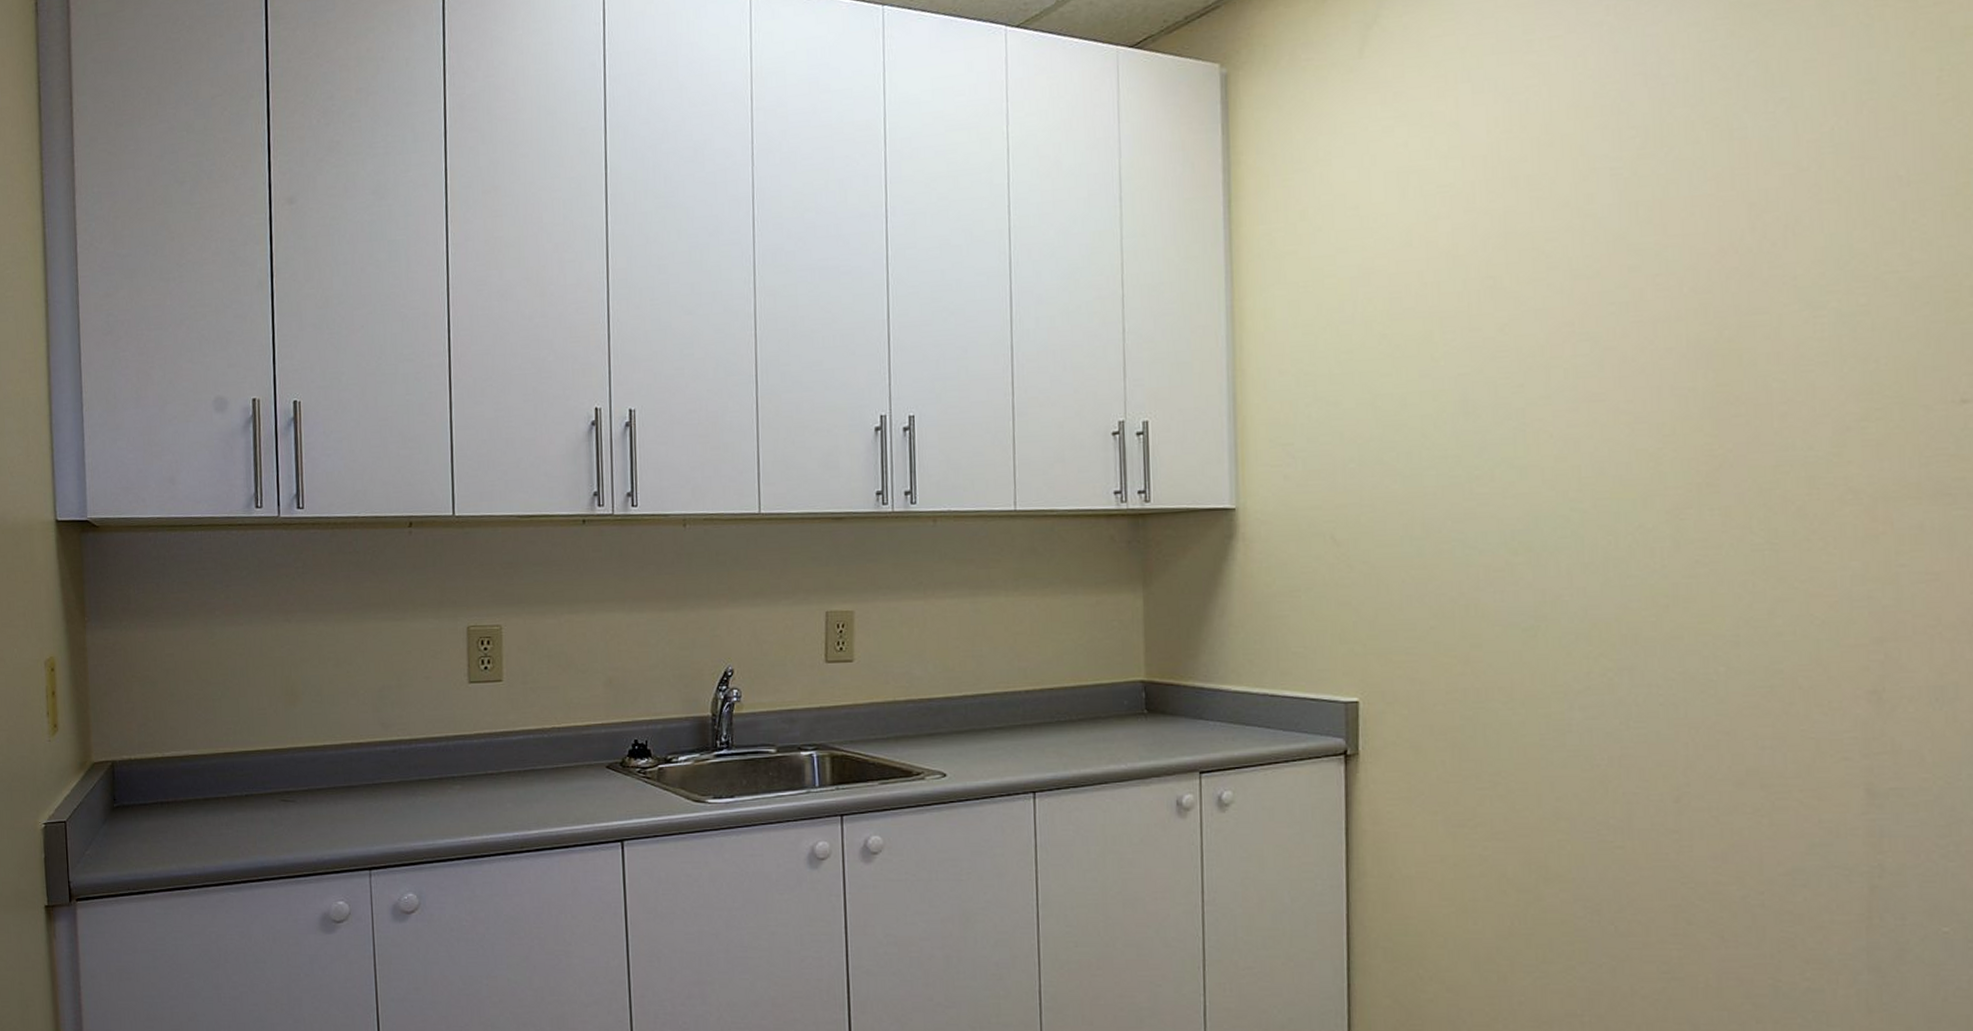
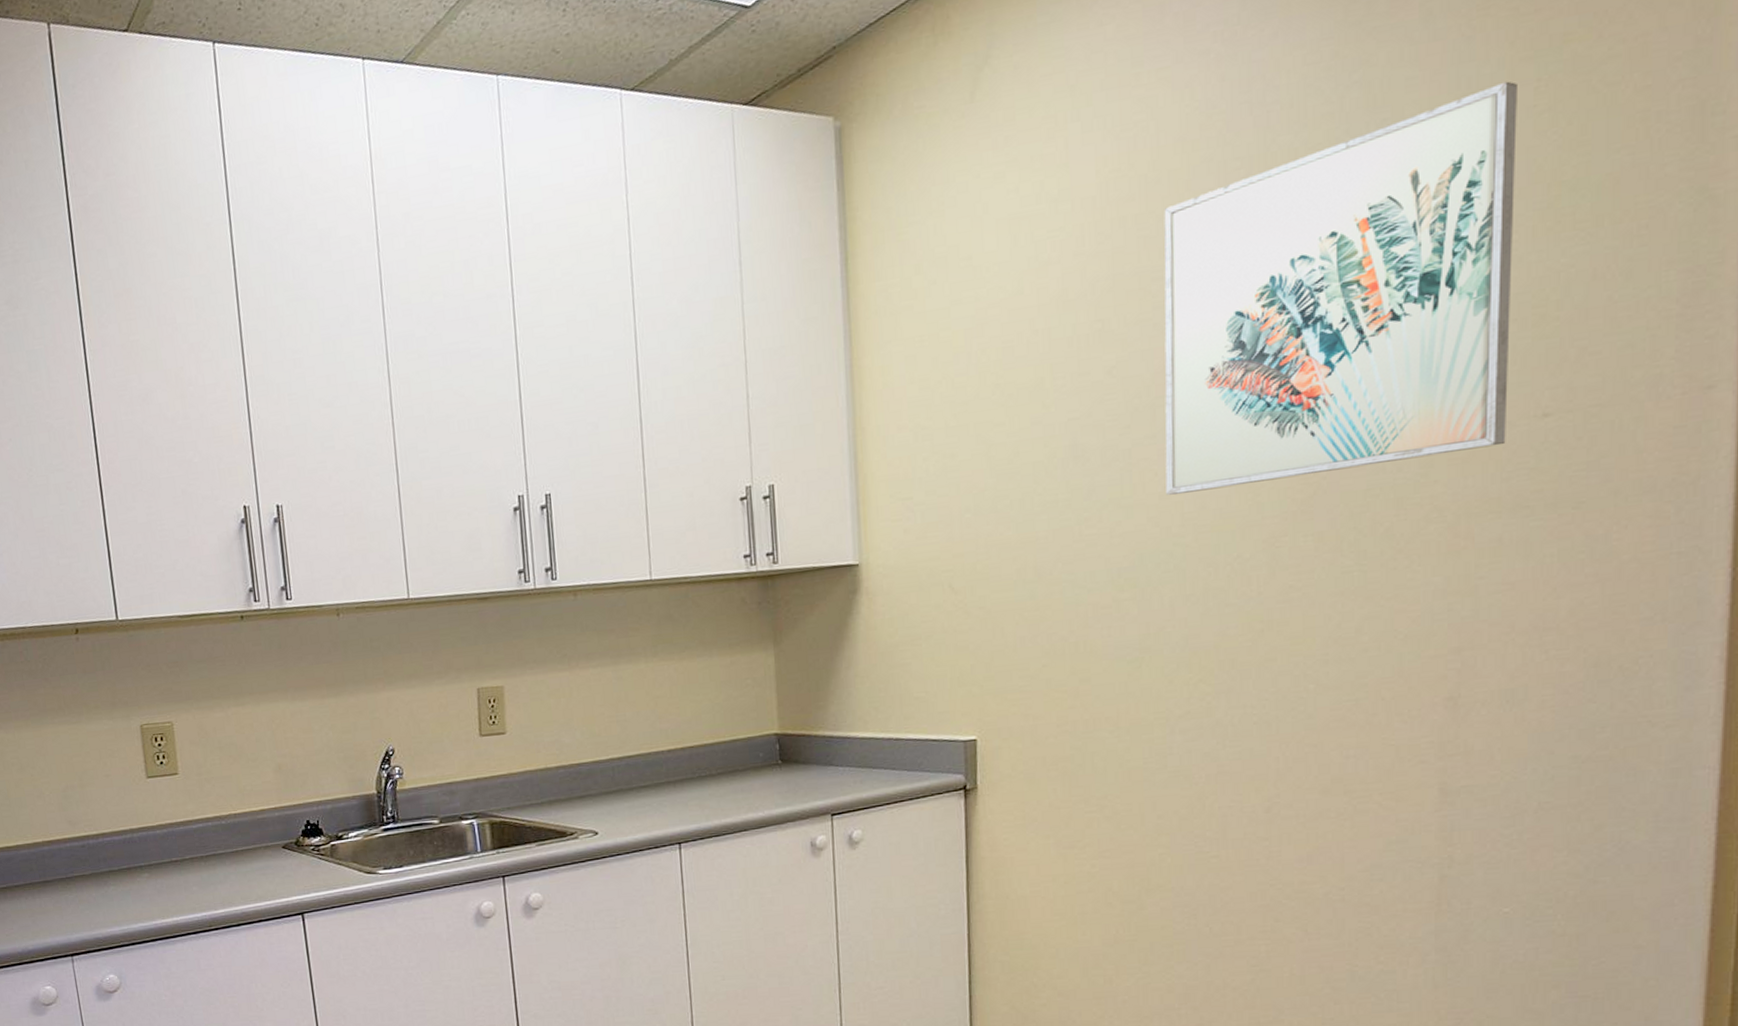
wall art: none [1557,69,1923,459] -> present [1164,81,1517,496]

